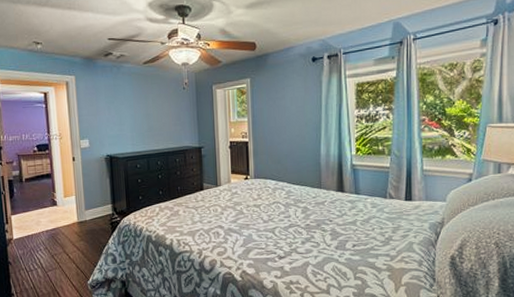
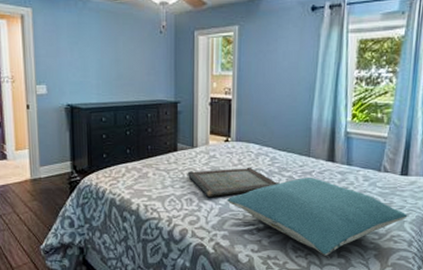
serving tray: none [213,200,295,230] -> present [187,167,278,198]
pillow: none [250,207,415,279] -> present [227,178,408,256]

